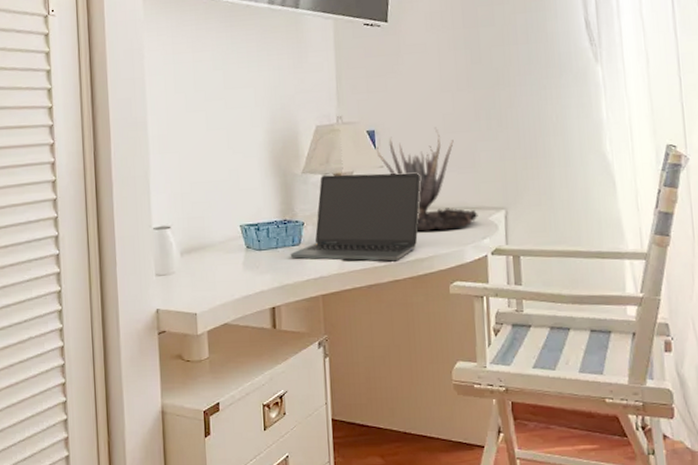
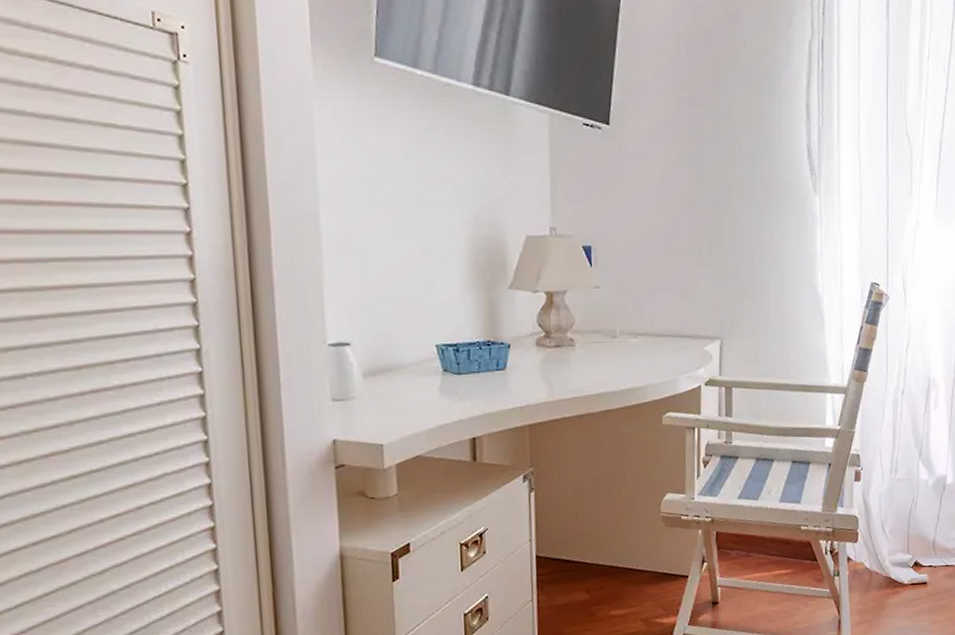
laptop: present [290,173,421,262] -> none [493,293,638,390]
plant: present [376,127,478,232] -> none [592,247,694,359]

